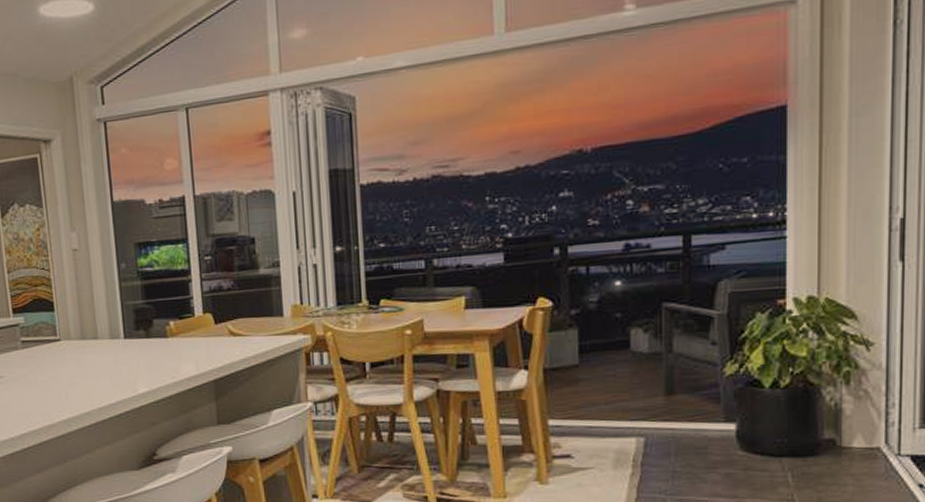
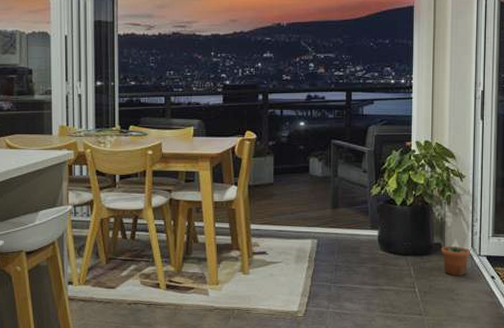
planter: none [835,442,883,485] -> present [441,245,470,276]

